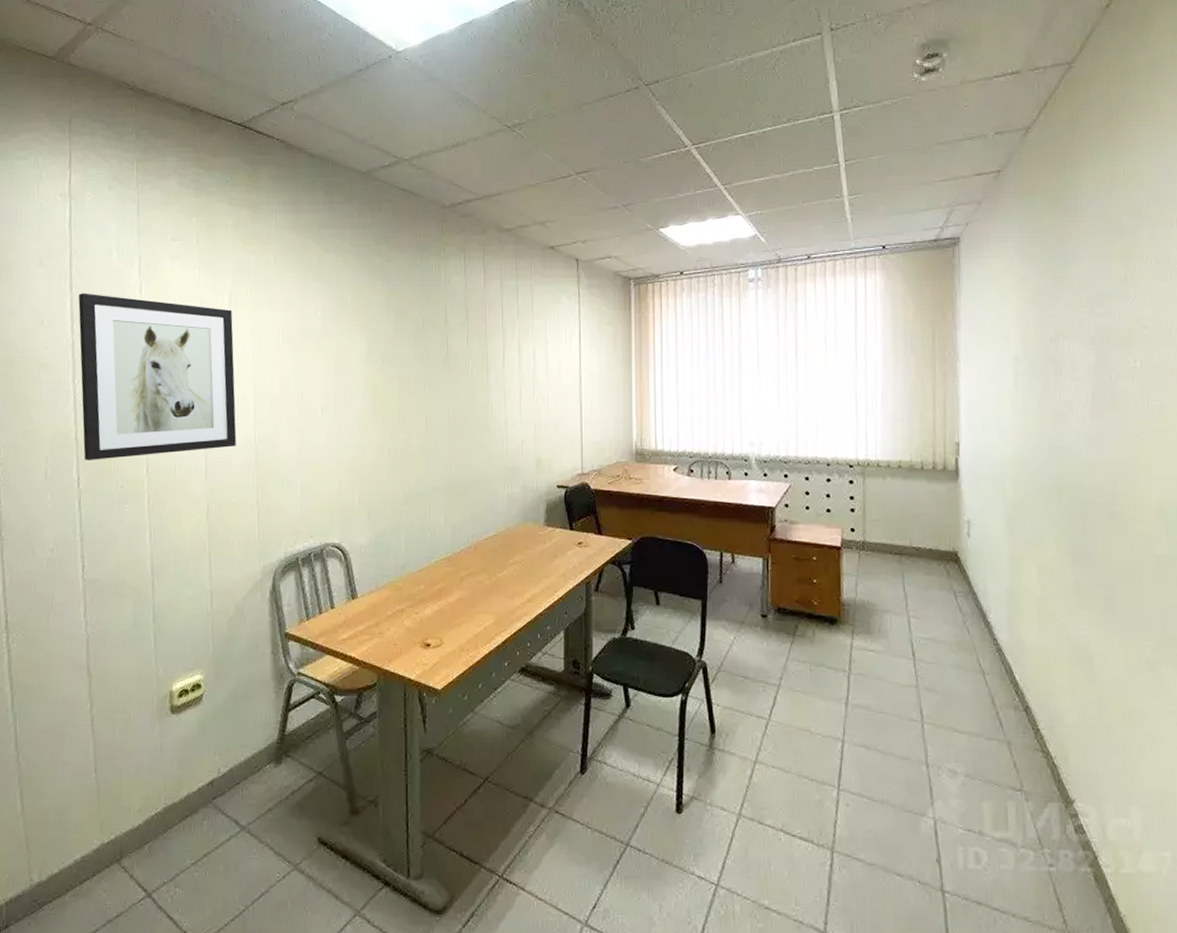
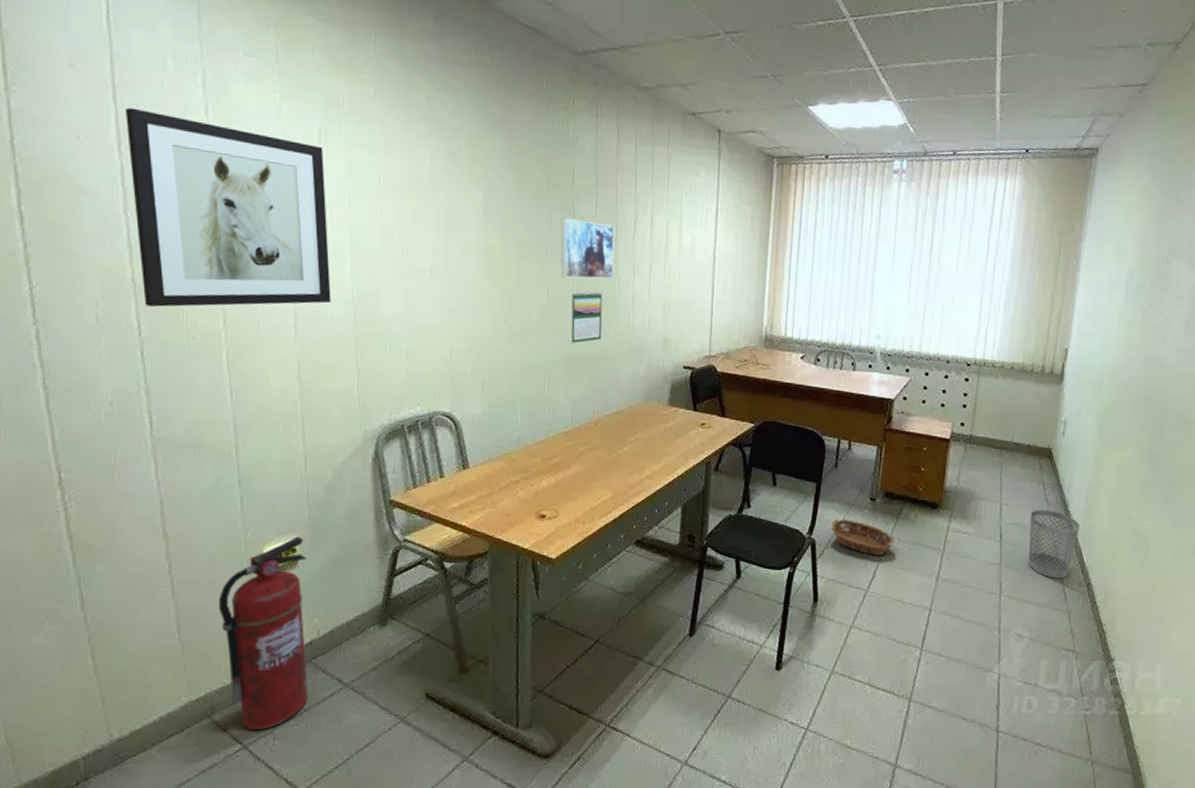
fire extinguisher: none [131,672,210,876] -> present [219,536,309,730]
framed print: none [436,353,486,408] -> present [560,218,615,279]
calendar: none [448,419,478,469] -> present [570,292,603,343]
basket: none [722,638,793,679] -> present [831,518,895,555]
wastebasket: none [944,621,1005,702] -> present [1028,509,1080,579]

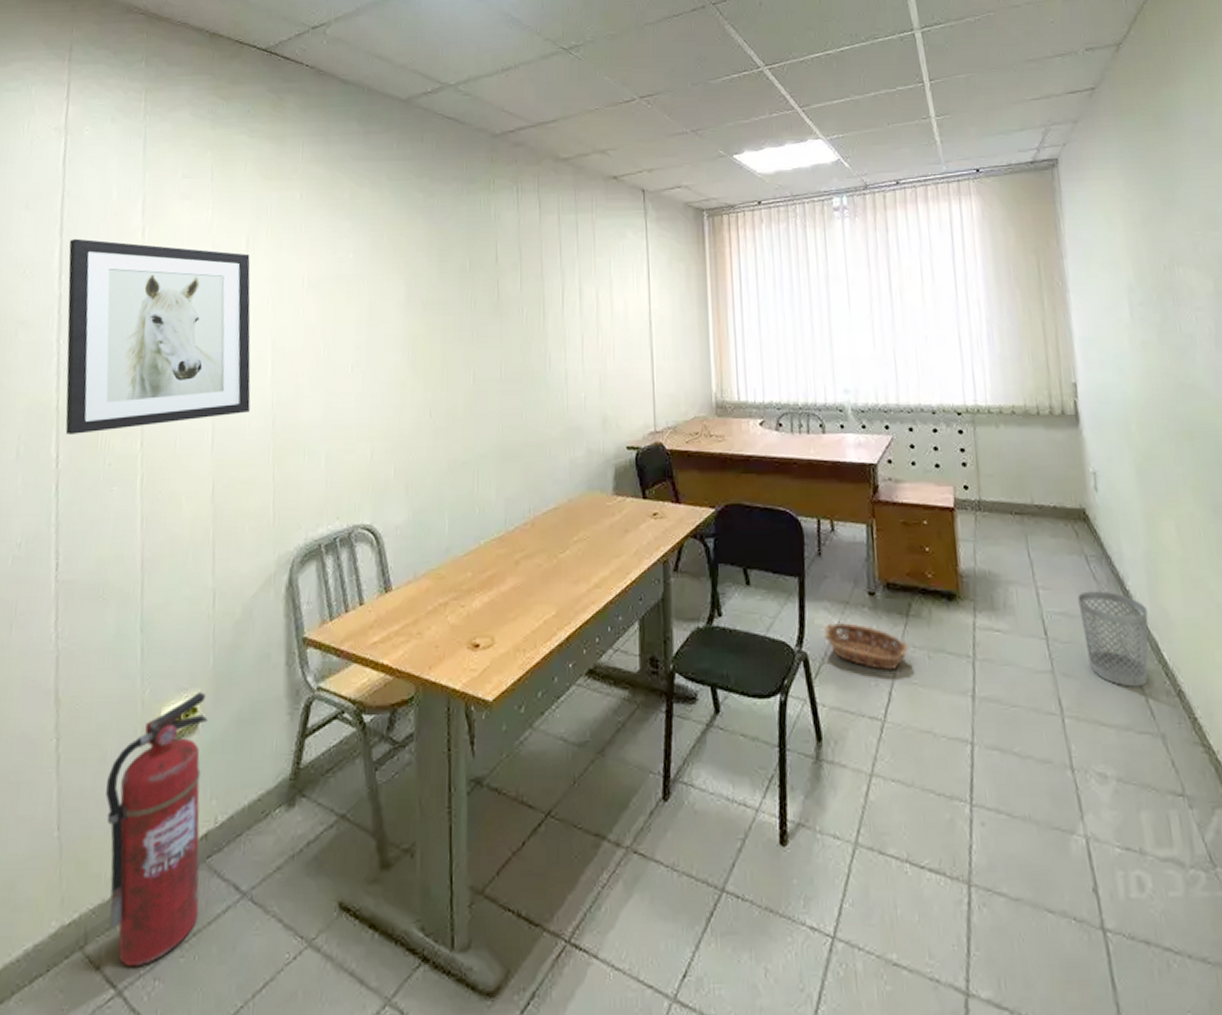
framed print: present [560,218,615,279] -> none [485,297,543,361]
calendar: present [570,292,603,343] -> none [499,373,534,432]

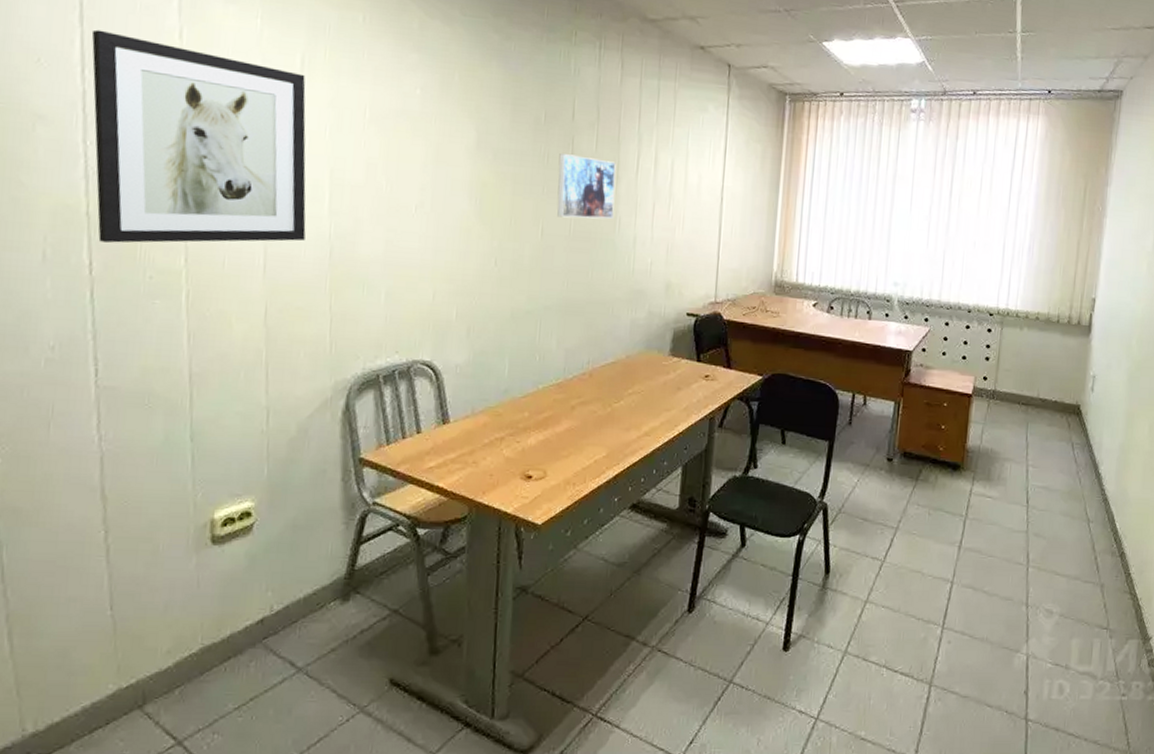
fire extinguisher: present [106,692,208,966] -> none [159,499,263,722]
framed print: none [485,297,543,361] -> present [557,154,616,219]
basket: present [824,621,908,670] -> none [844,480,913,522]
wastebasket: present [1077,591,1149,687] -> none [1057,471,1112,548]

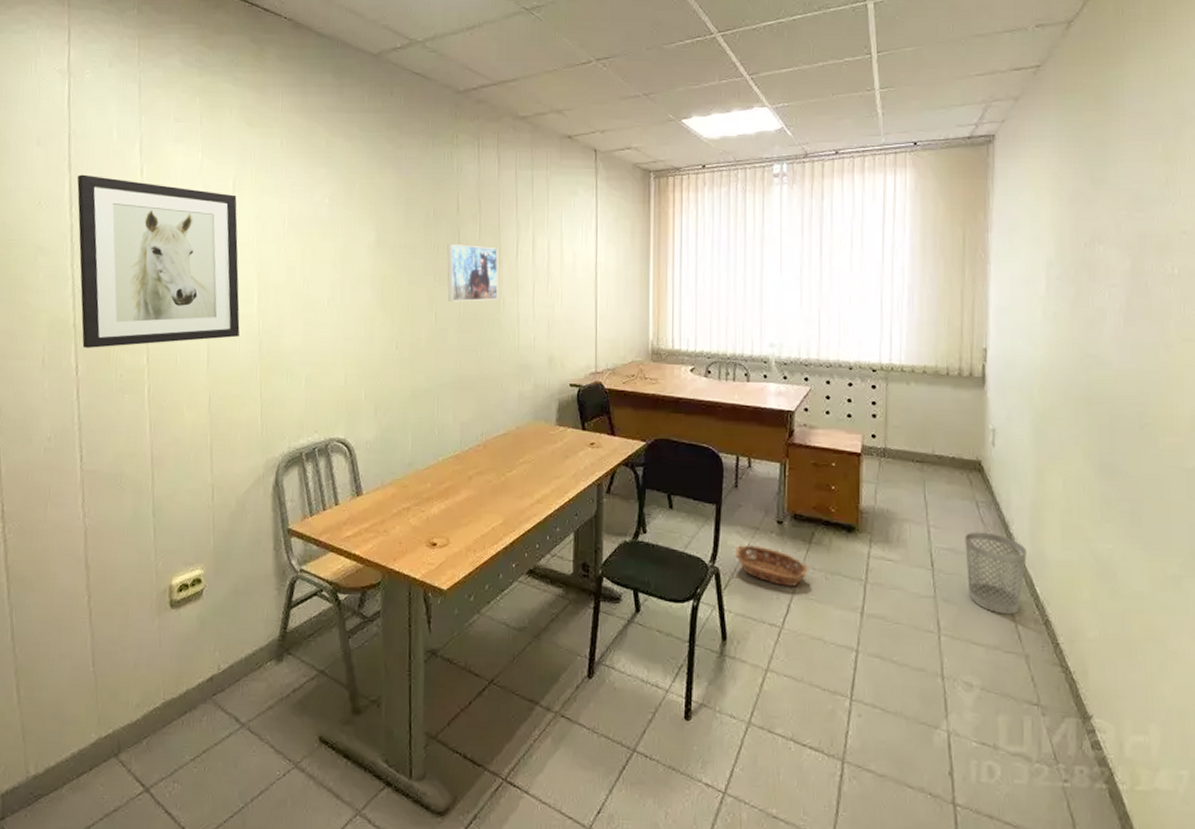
basket: none [844,480,913,522] -> present [736,544,808,586]
wastebasket: none [1057,471,1112,548] -> present [965,532,1027,615]

